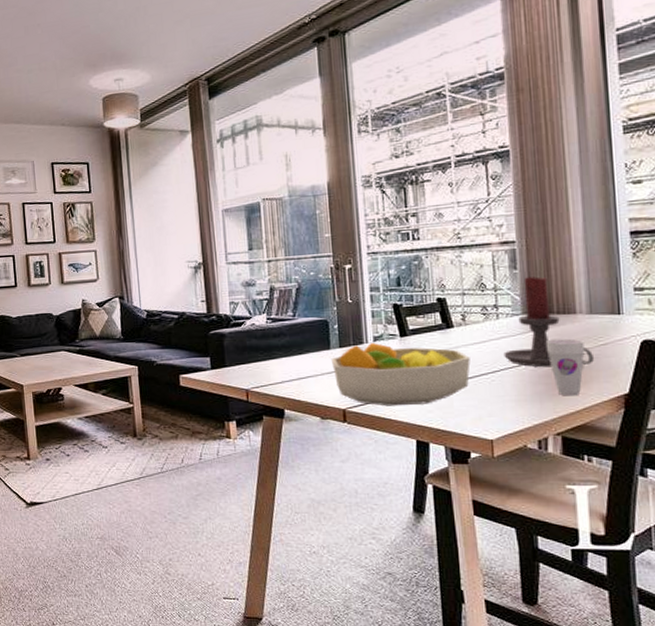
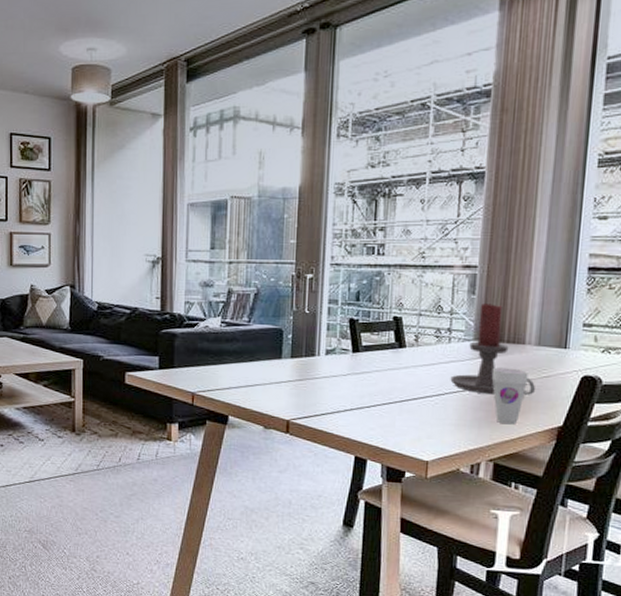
fruit bowl: present [330,342,471,406] -> none [281,355,418,422]

